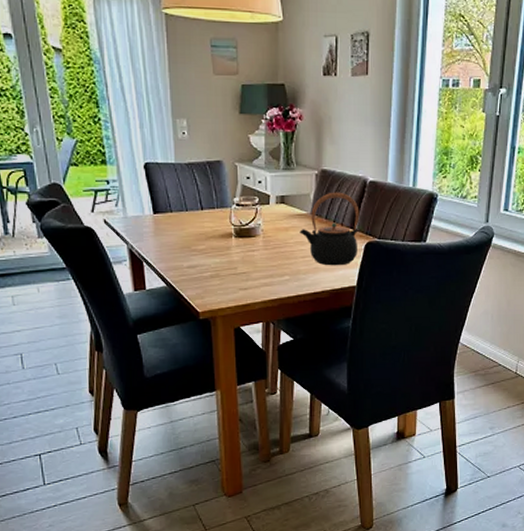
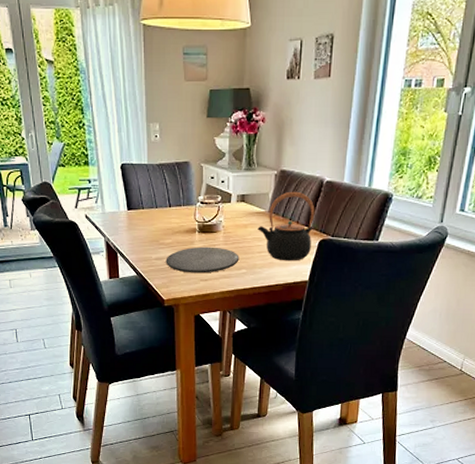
plate: none [199,252,282,282] -> present [165,246,240,273]

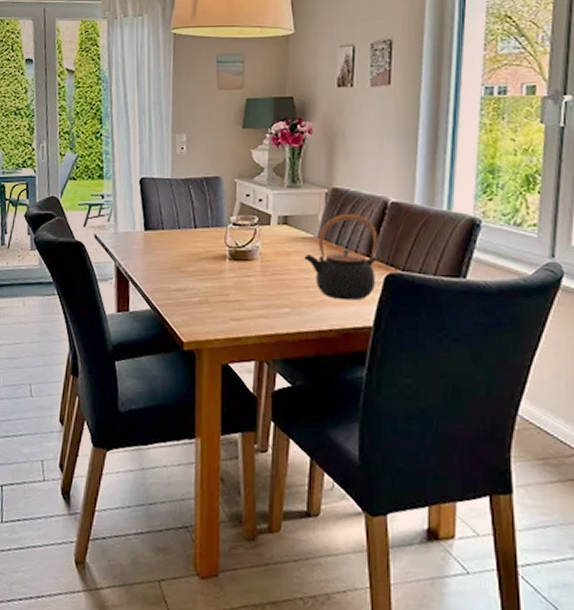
plate: present [165,246,240,273] -> none [187,277,281,311]

